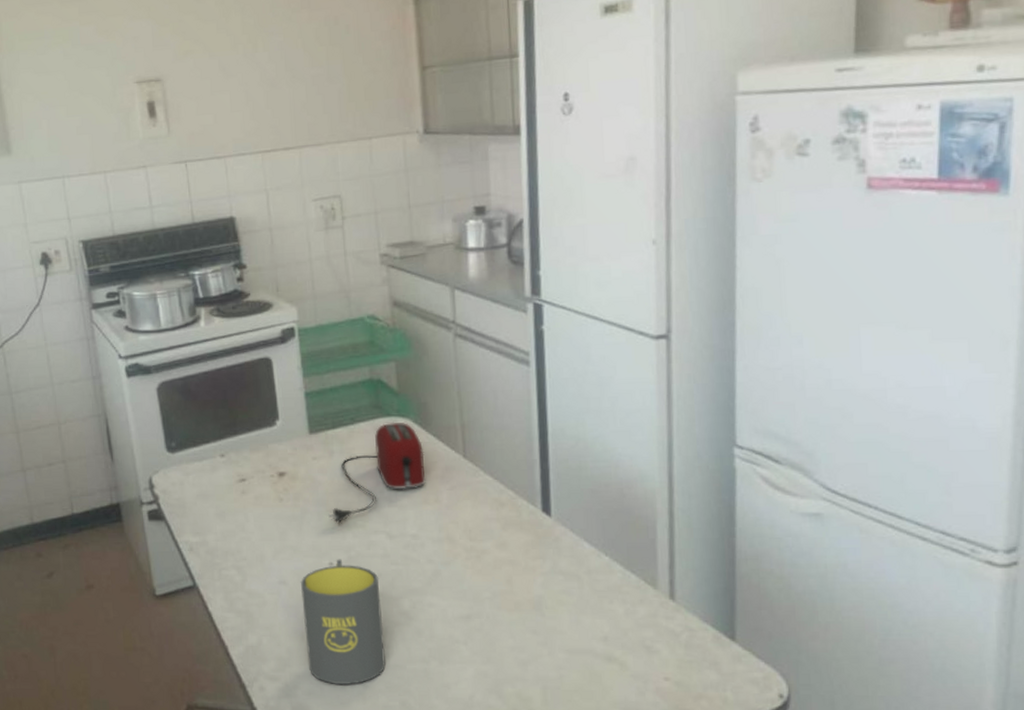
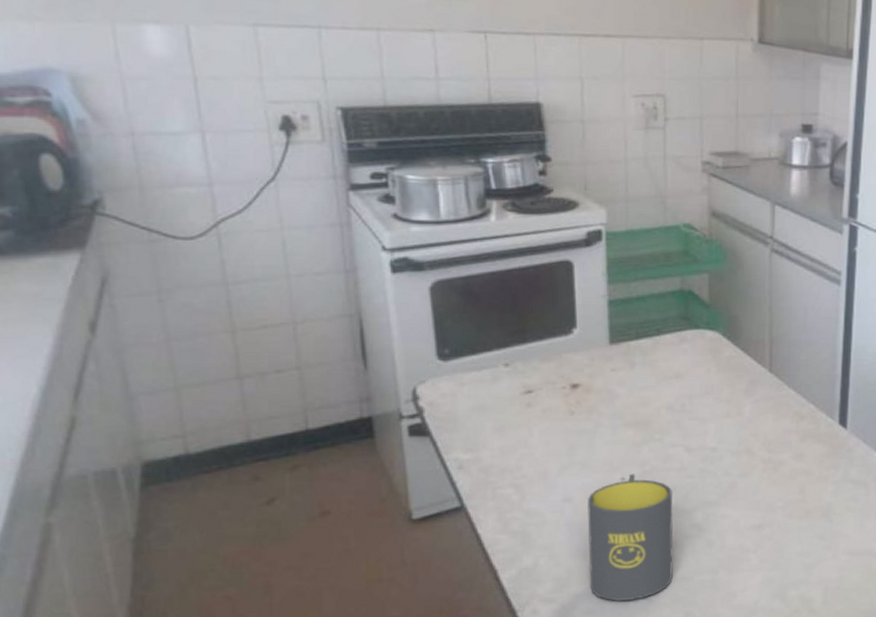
toaster: present [328,422,426,524] -> none [624,334,731,438]

